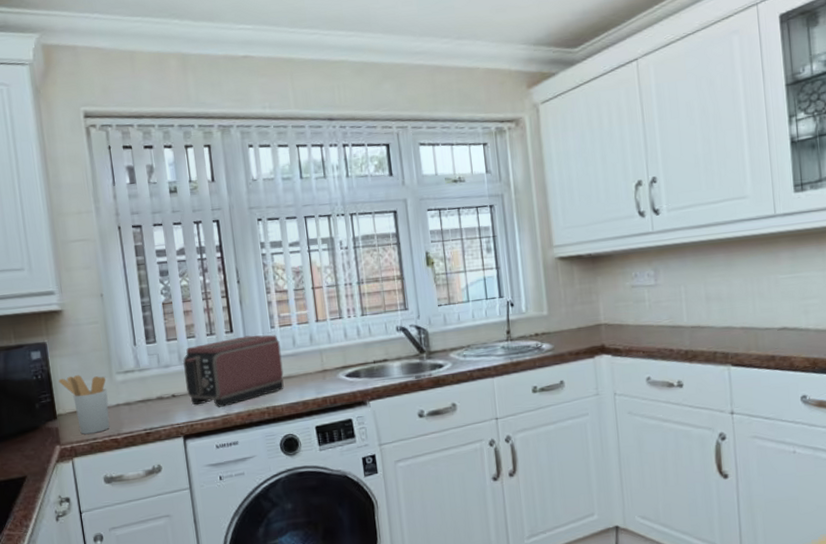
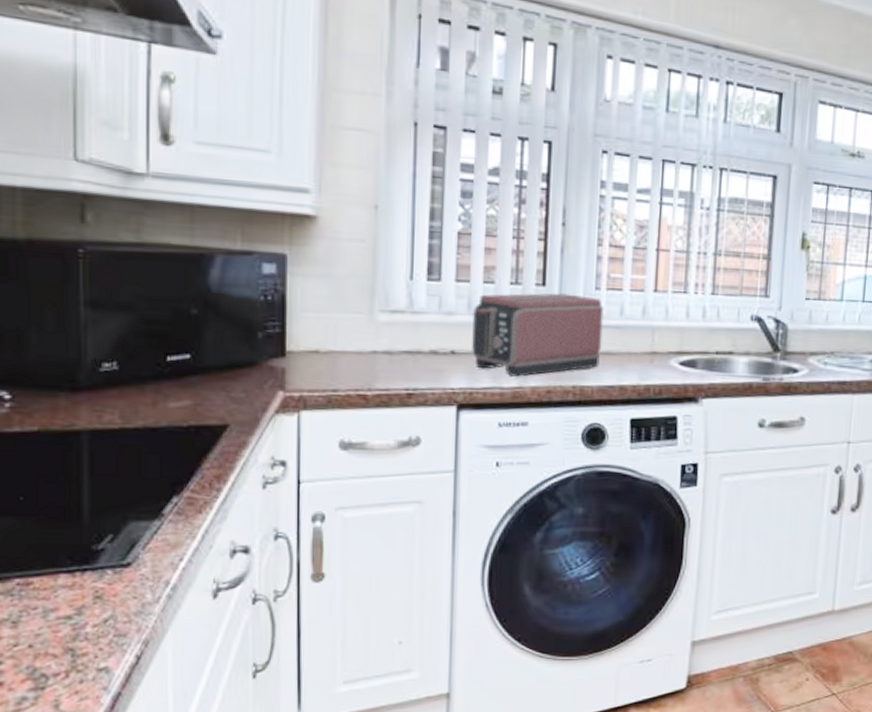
utensil holder: present [58,375,110,435] -> none [296,304,364,384]

